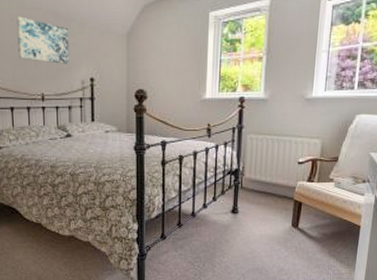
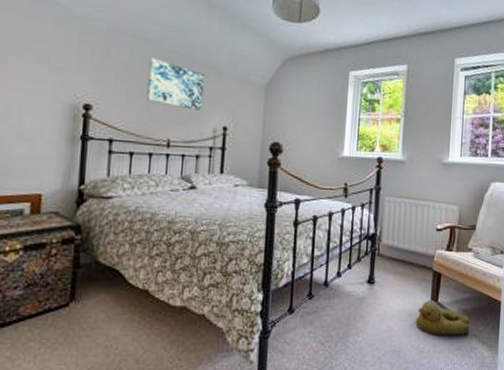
rubber duck: none [276,226,329,256] -> present [415,300,470,335]

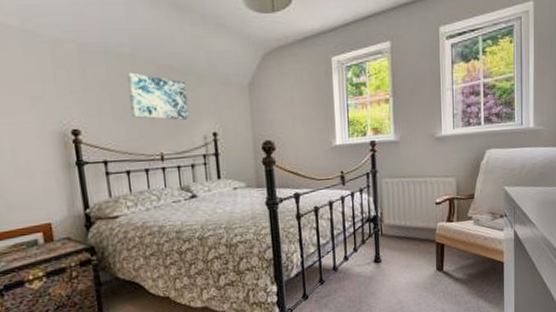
rubber duck: present [415,300,470,335] -> none [423,269,476,301]

